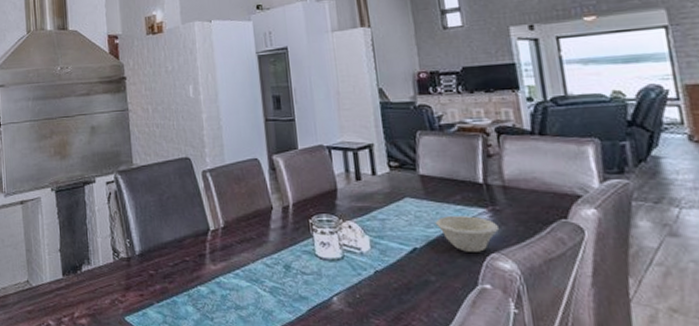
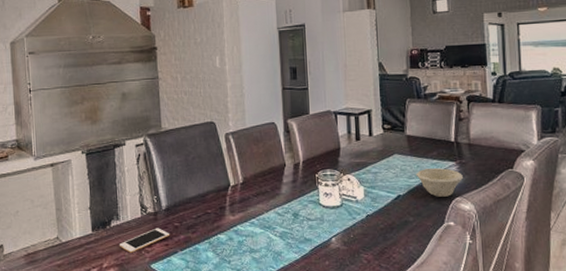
cell phone: none [90,275,144,302] -> present [119,228,169,253]

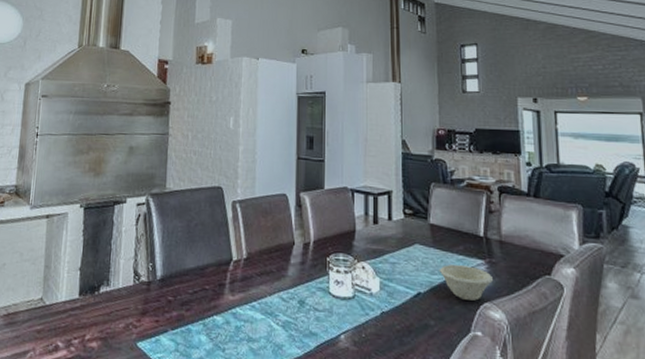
cell phone: present [119,228,169,253] -> none [105,300,161,326]

